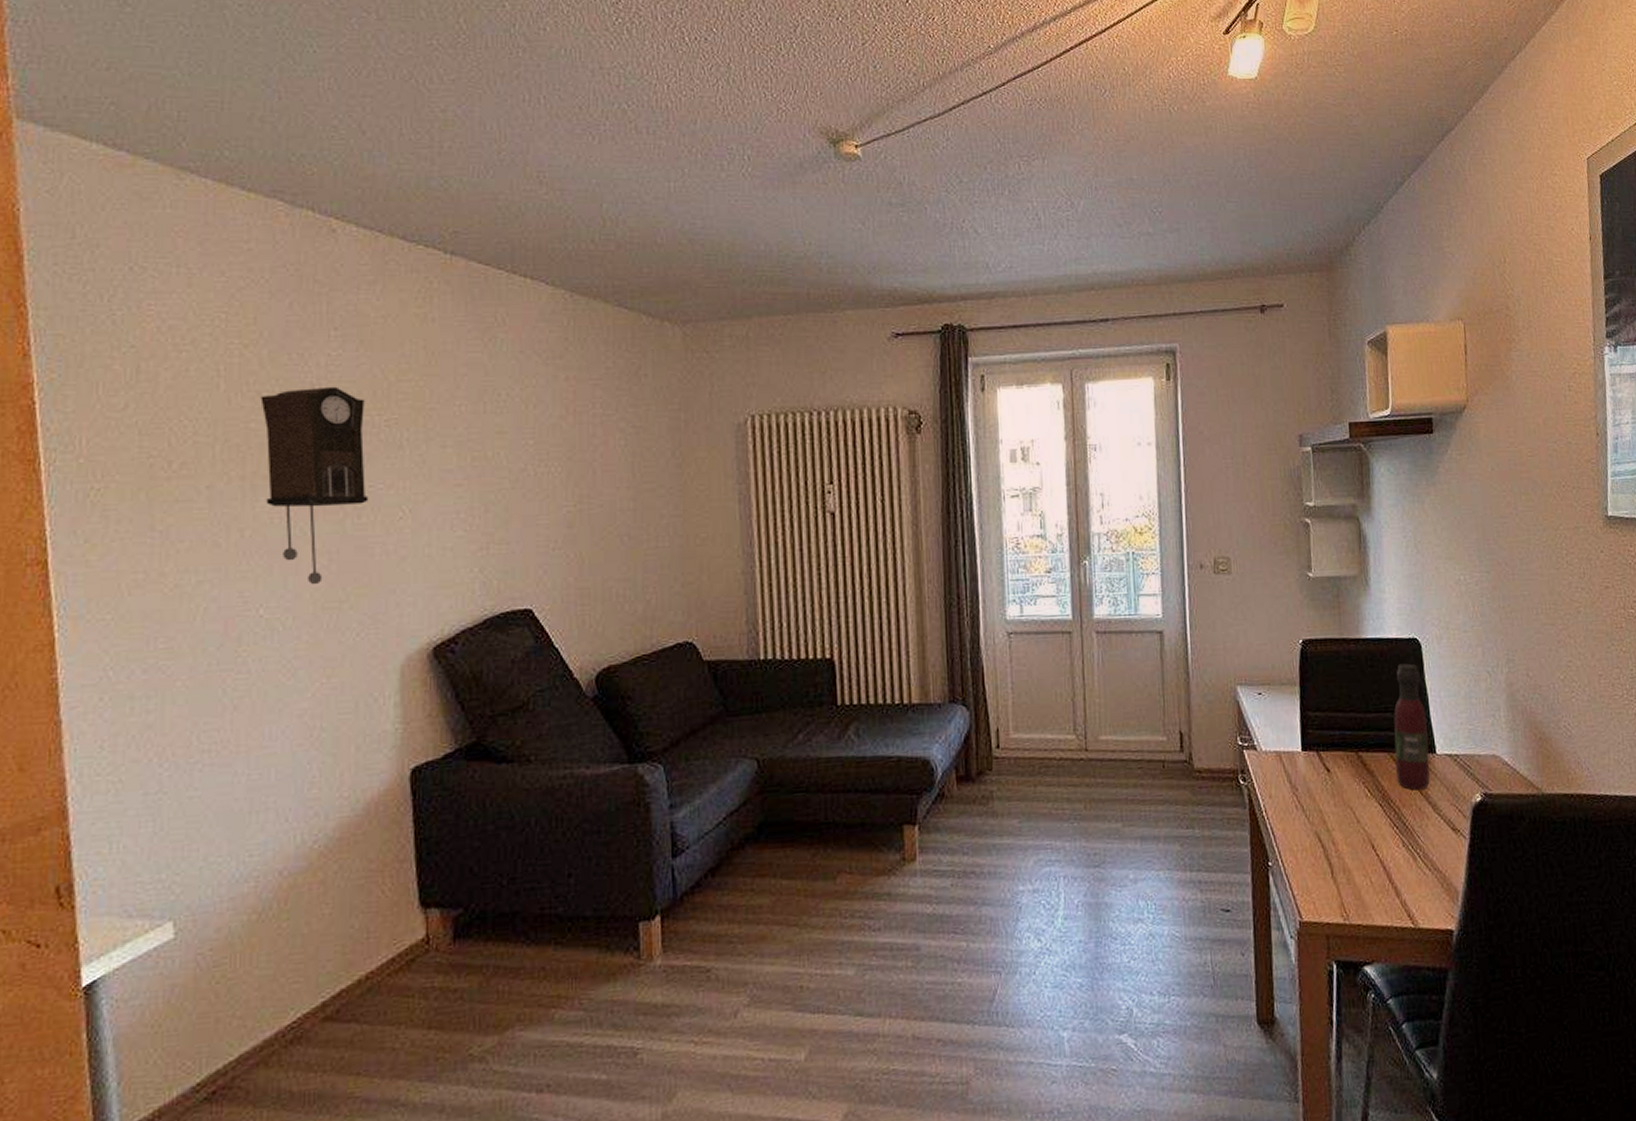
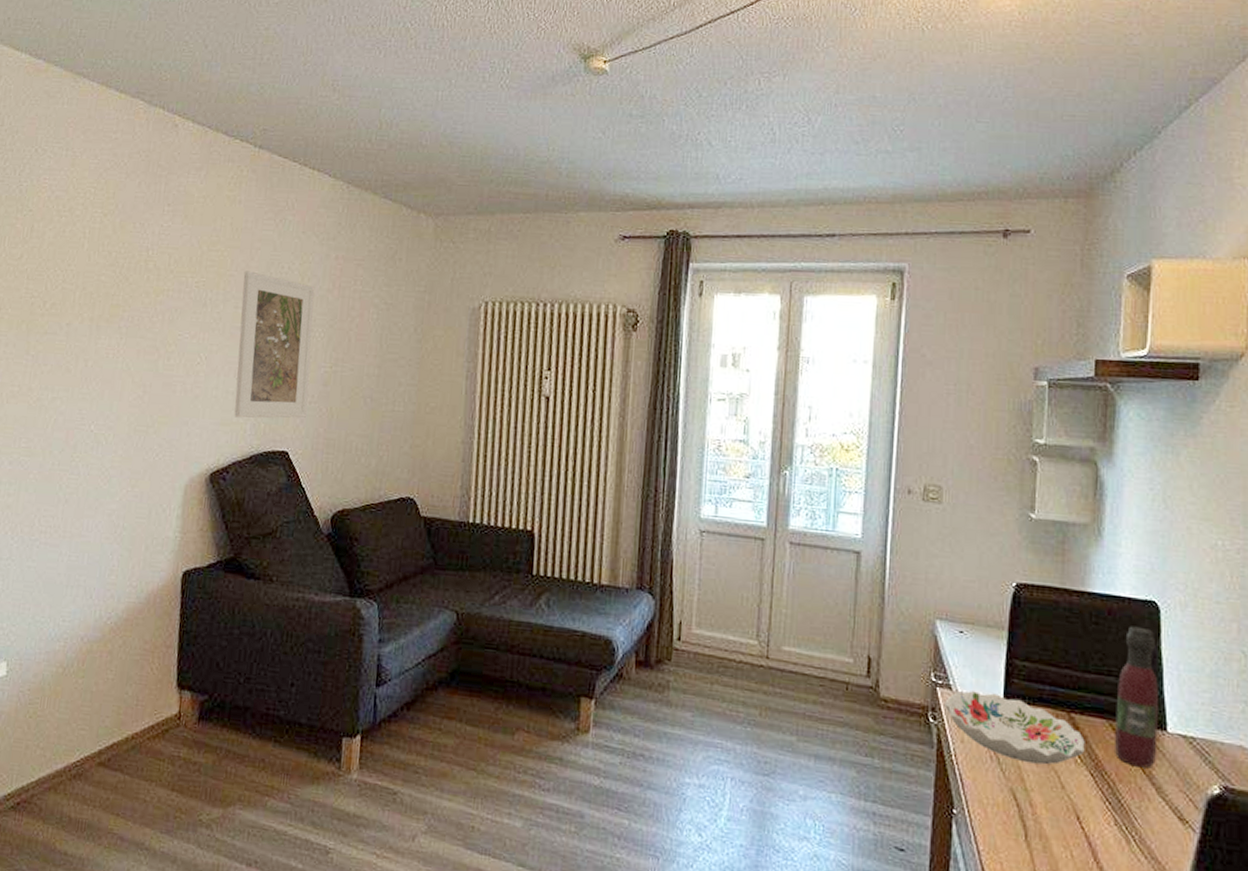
pendulum clock: present [260,386,369,585] -> none [105,251,183,411]
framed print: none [448,402,550,577] -> present [234,271,315,418]
decorative bowl: none [1252,746,1373,806] -> present [944,691,1085,765]

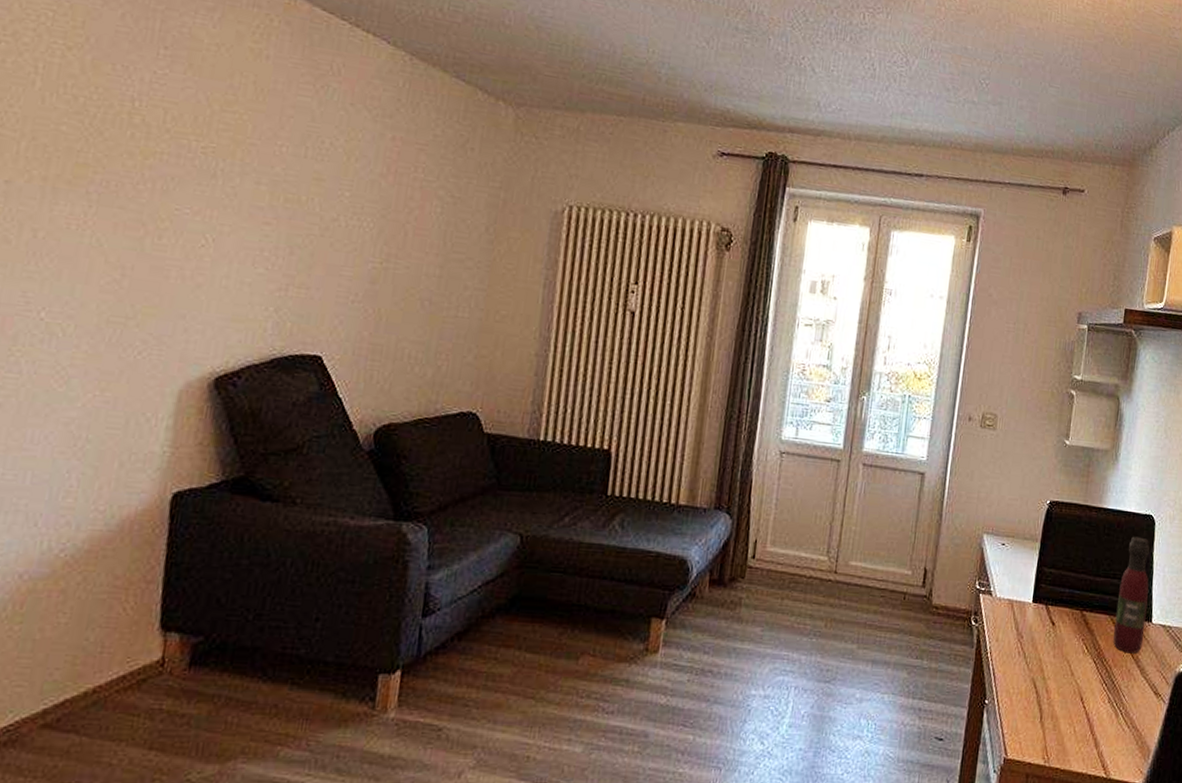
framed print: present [234,271,315,418] -> none [250,141,365,319]
decorative bowl: present [944,691,1085,765] -> none [985,596,1092,656]

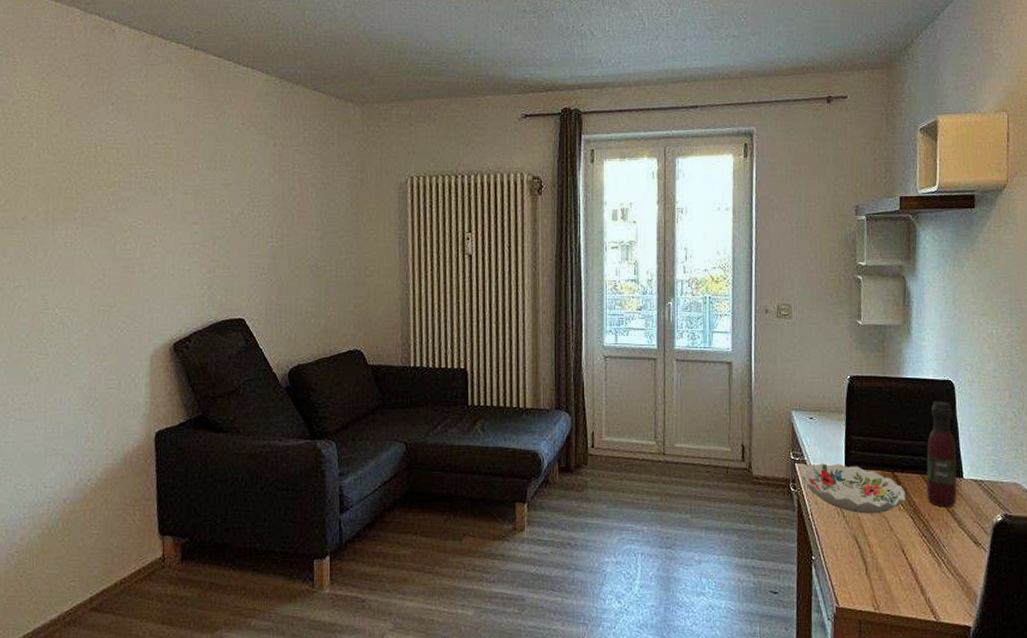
decorative bowl: none [985,596,1092,656] -> present [802,463,906,514]

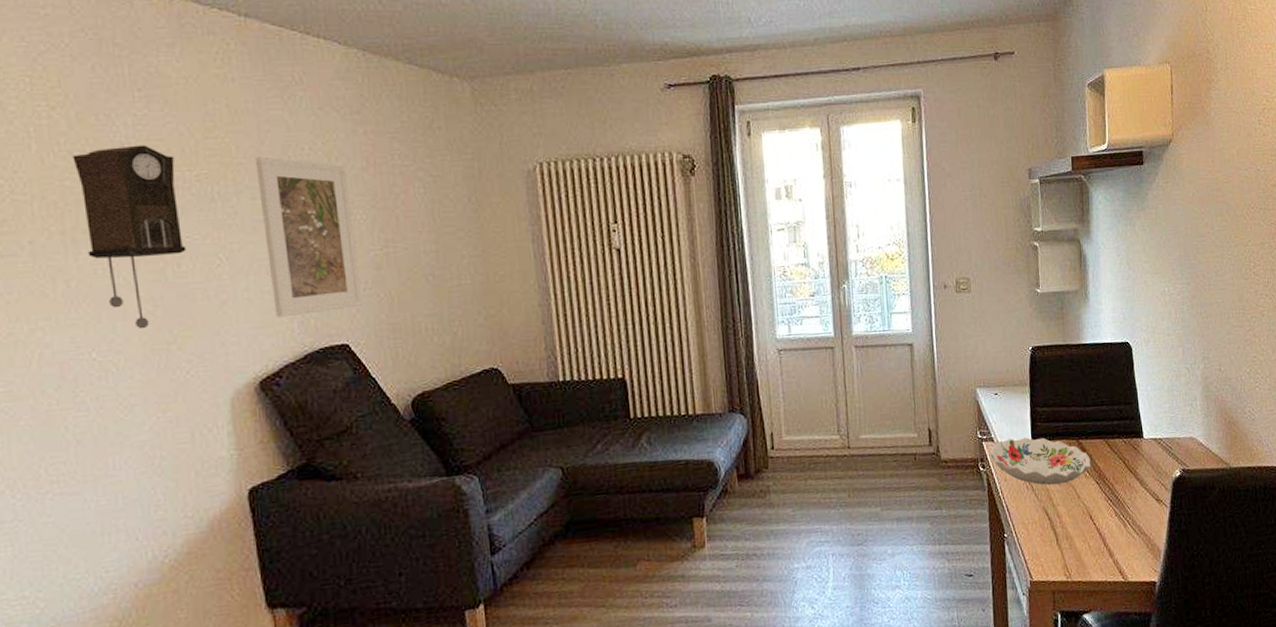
pendulum clock: none [60,147,132,293] -> present [72,144,187,330]
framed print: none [189,161,259,292] -> present [255,156,362,318]
wine bottle: present [926,401,957,508] -> none [1108,363,1138,470]

